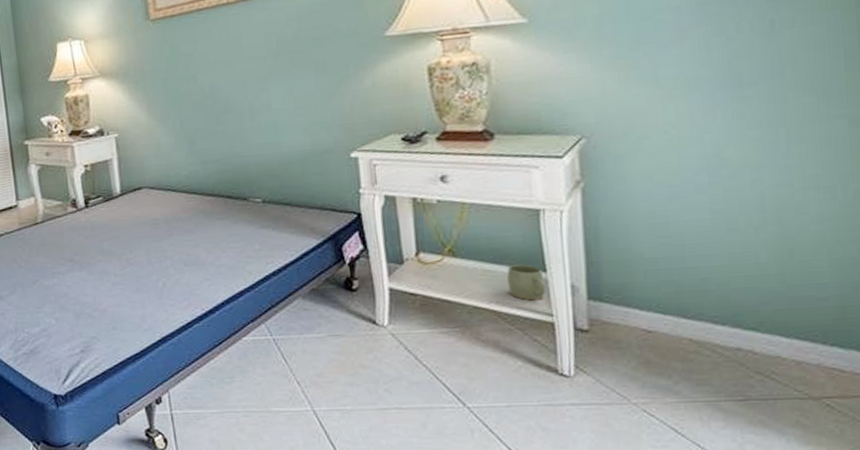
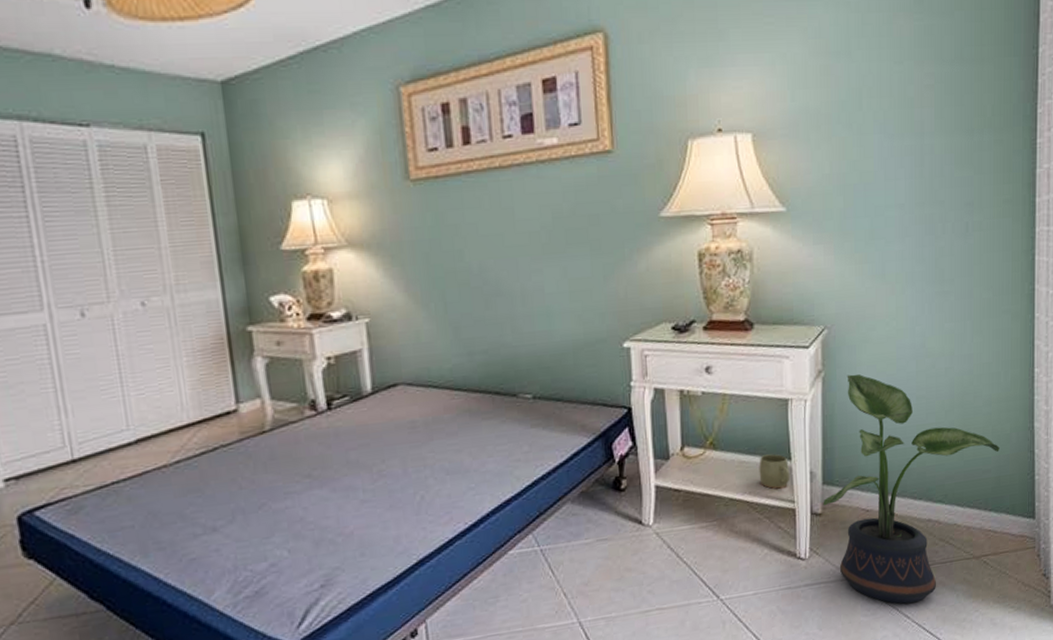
potted plant: none [589,185,841,441] -> present [823,374,999,604]

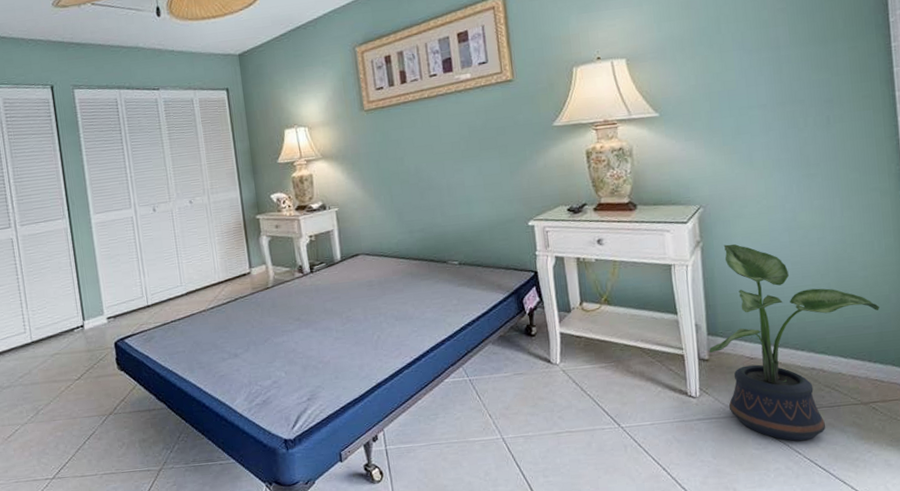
mug: present [759,454,790,489] -> none [648,309,678,338]

